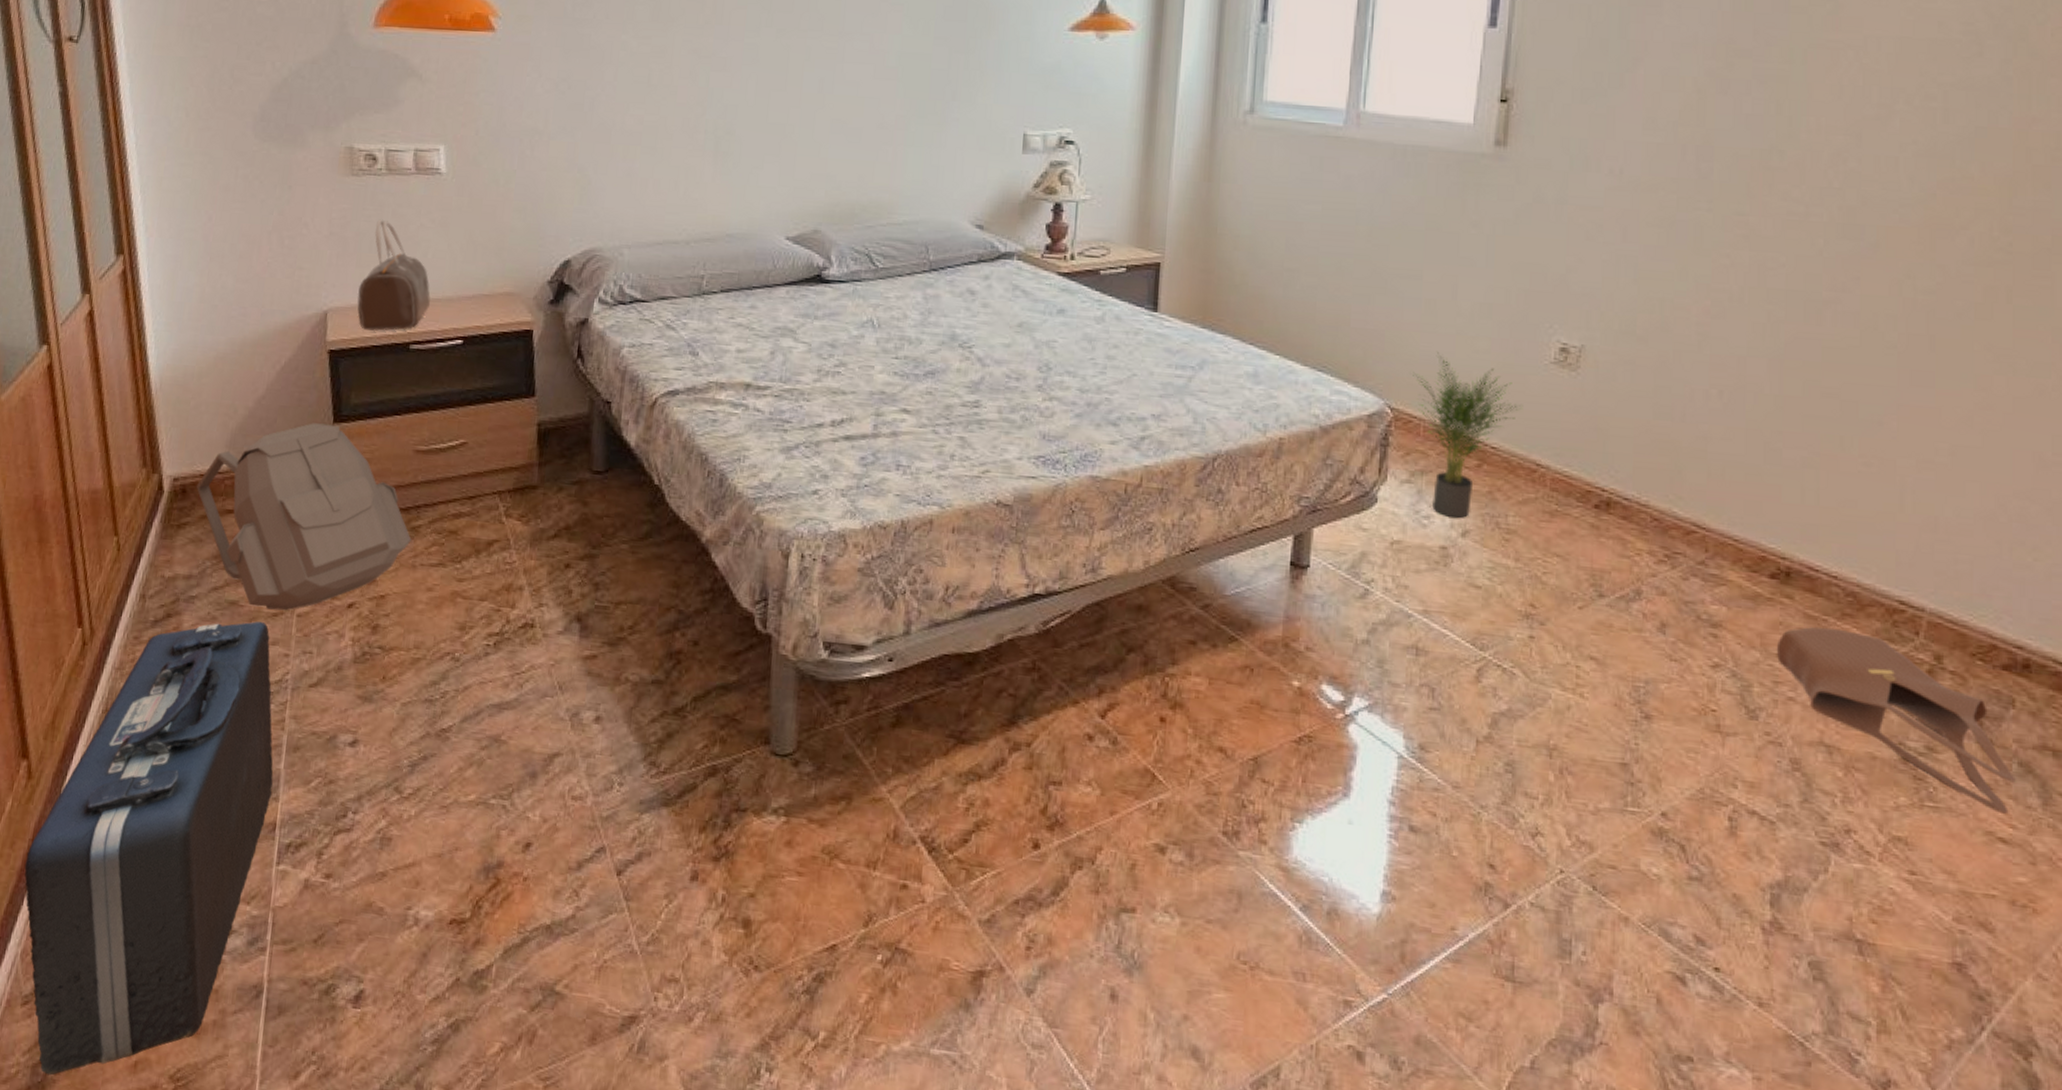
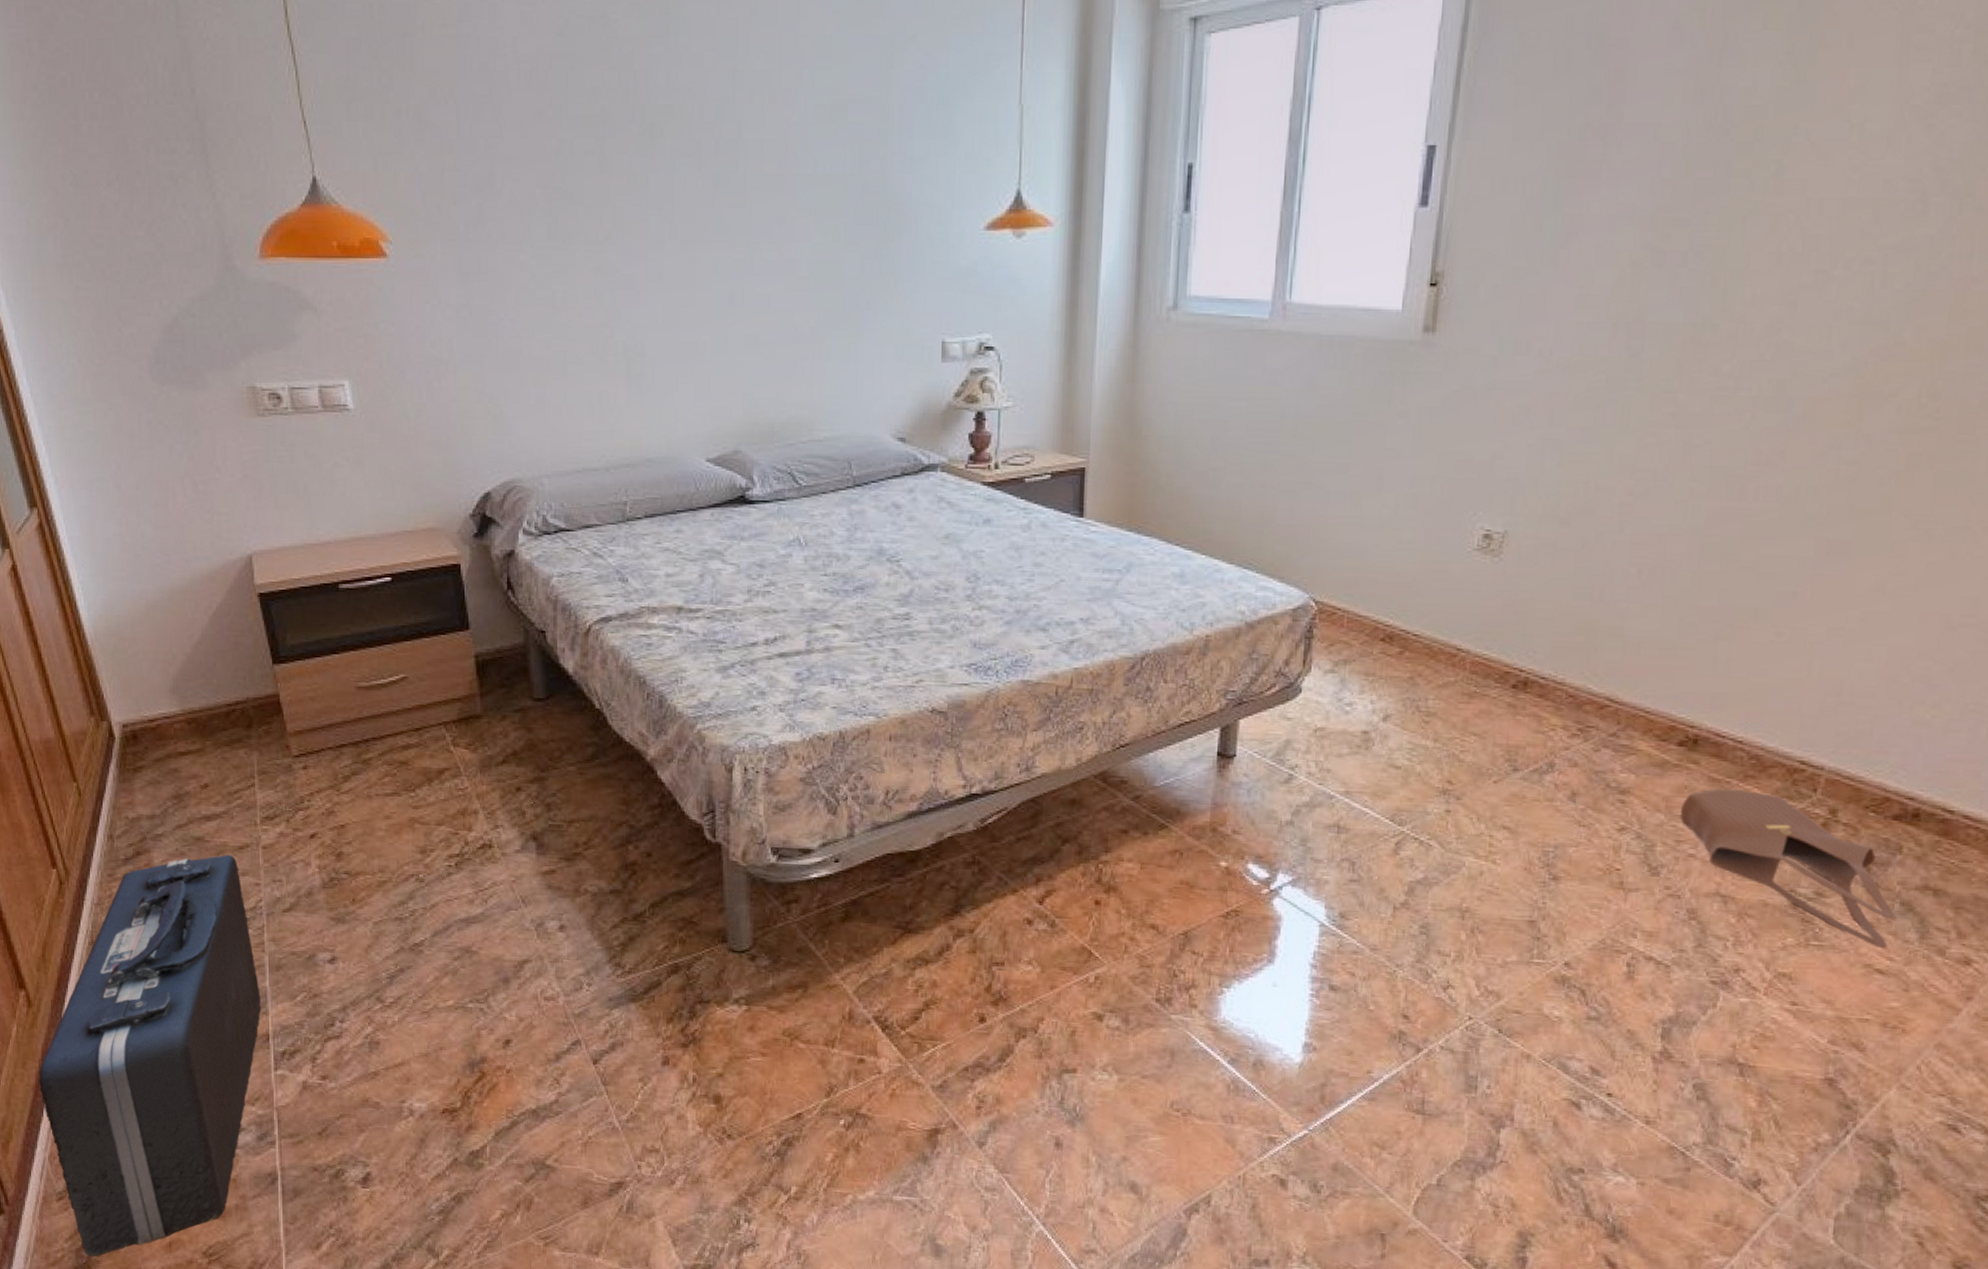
backpack: present [196,423,412,611] -> none [146,665,364,844]
handbag: present [357,219,431,331] -> none [279,459,354,572]
potted plant: present [1413,352,1523,518] -> none [1337,544,1446,703]

